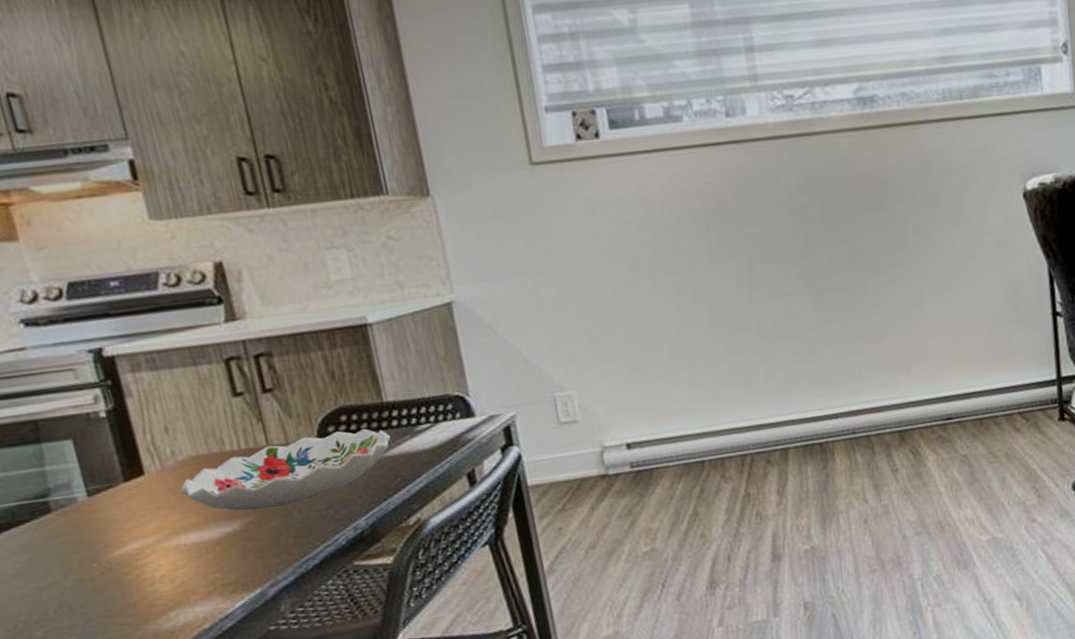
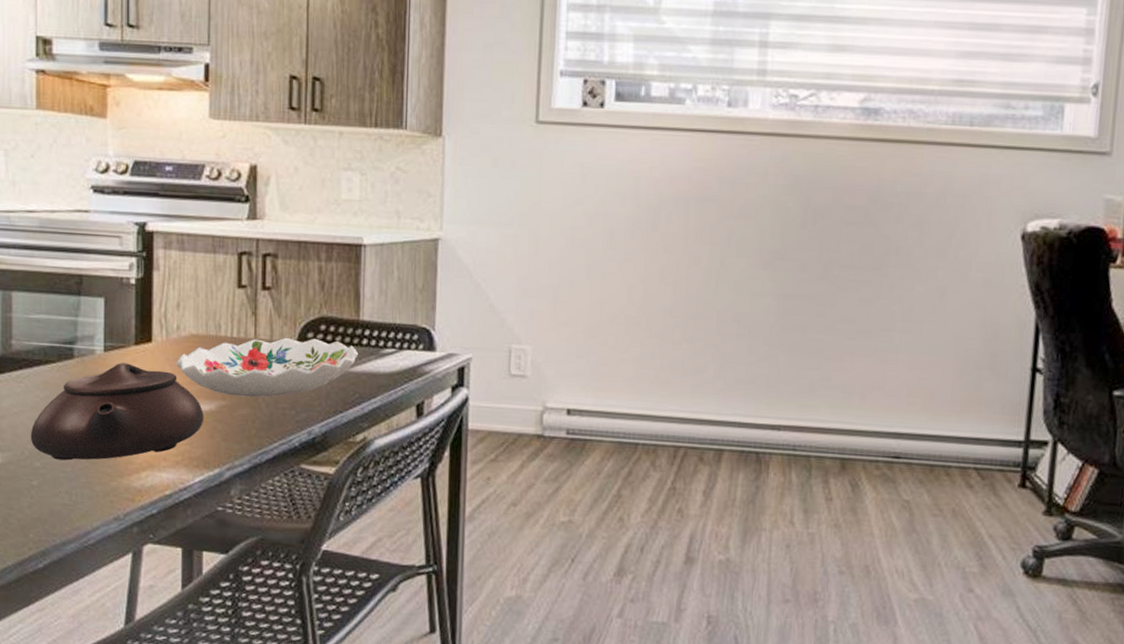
teapot: none [19,501,230,624] -> present [30,363,204,461]

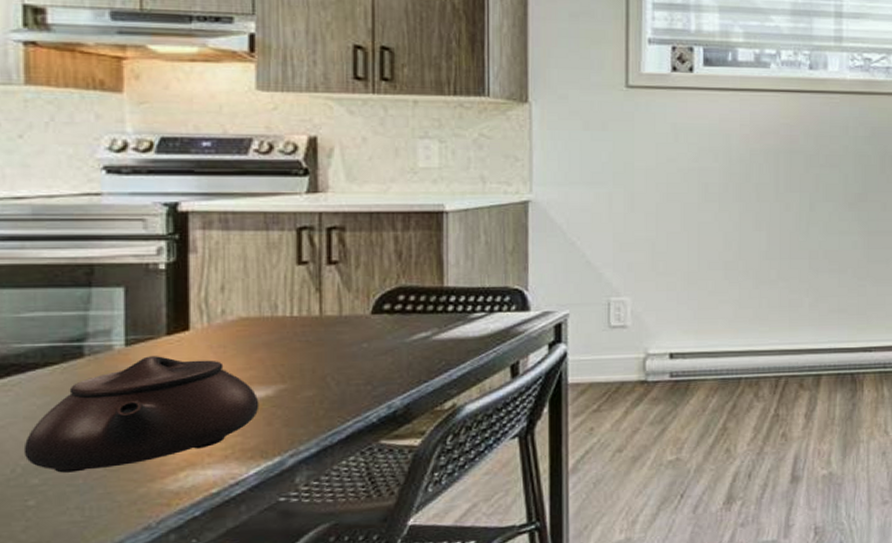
decorative bowl: present [176,337,359,398] -> none [222,309,444,378]

